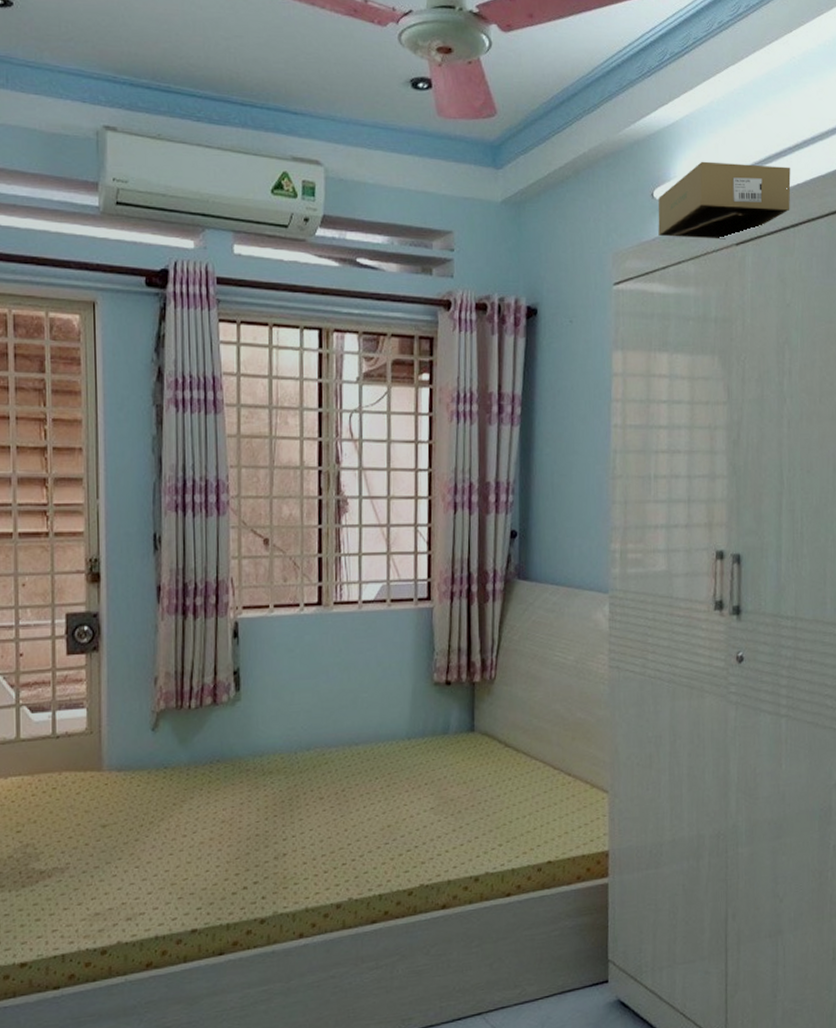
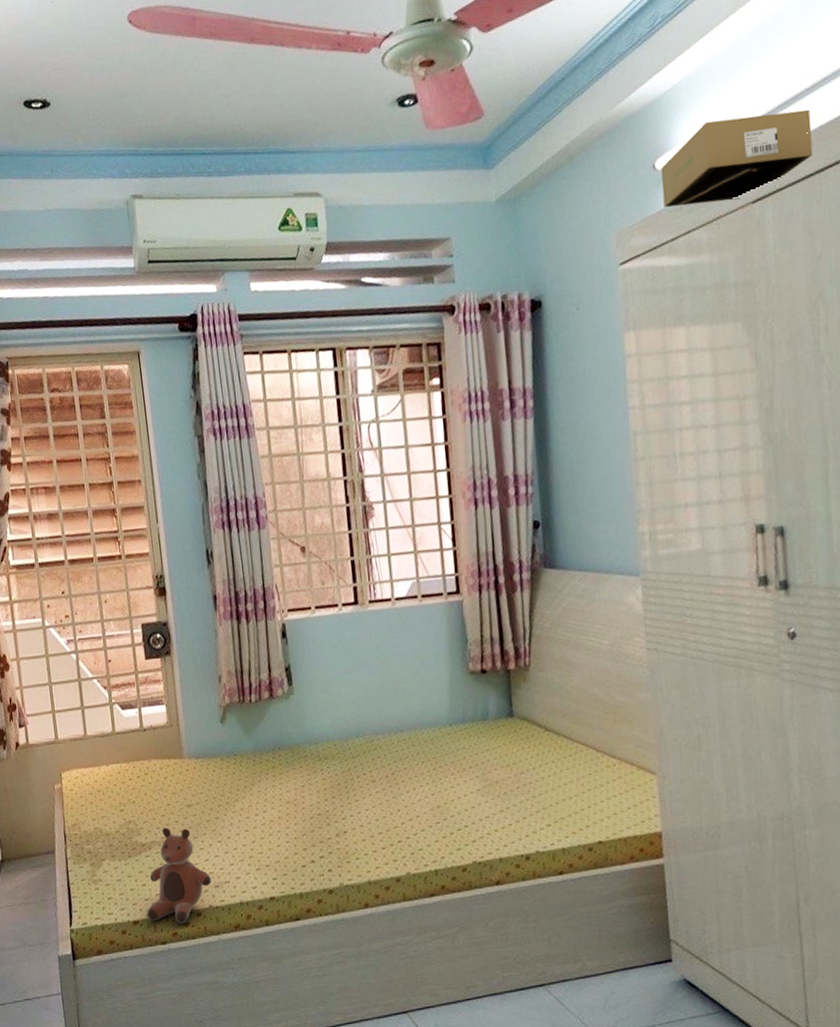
teddy bear: none [39,851,124,965] -> present [147,827,212,924]

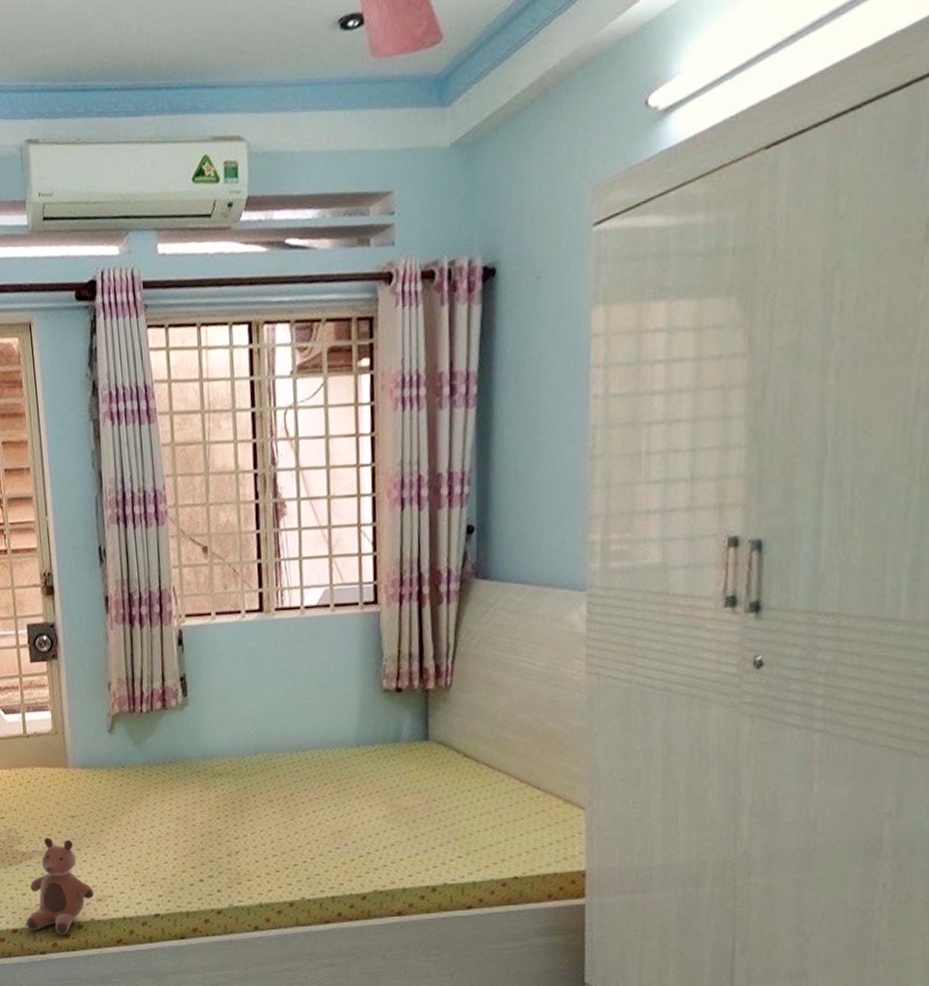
box: present [661,109,813,208] -> none [654,27,852,155]

